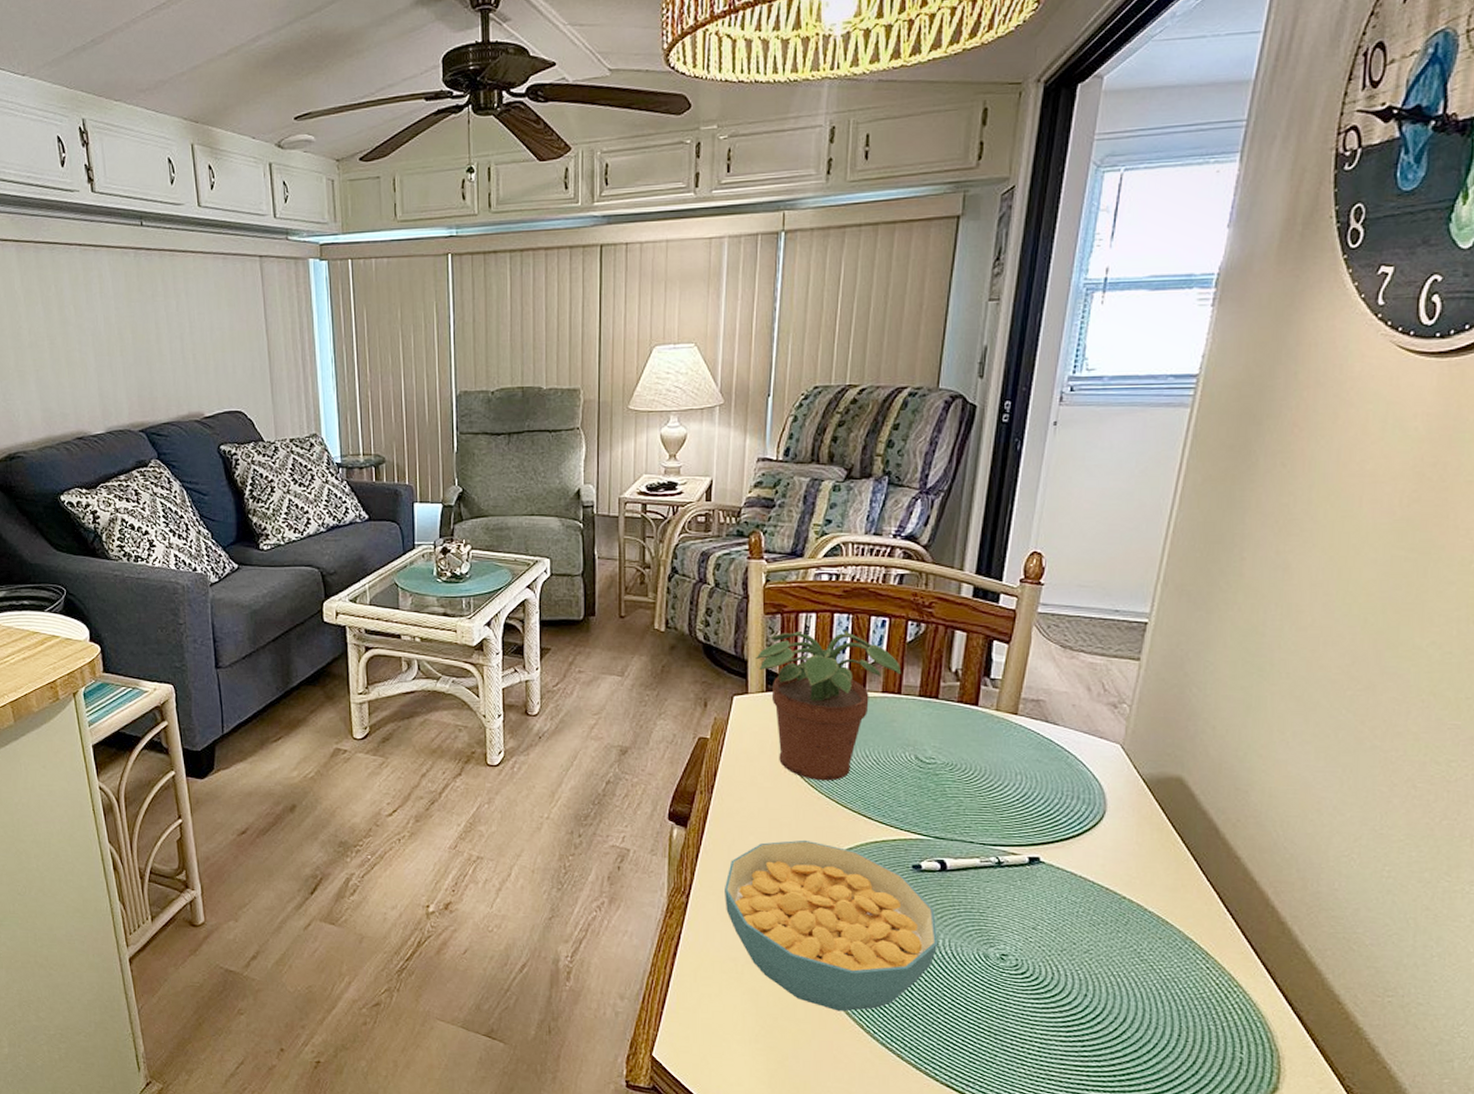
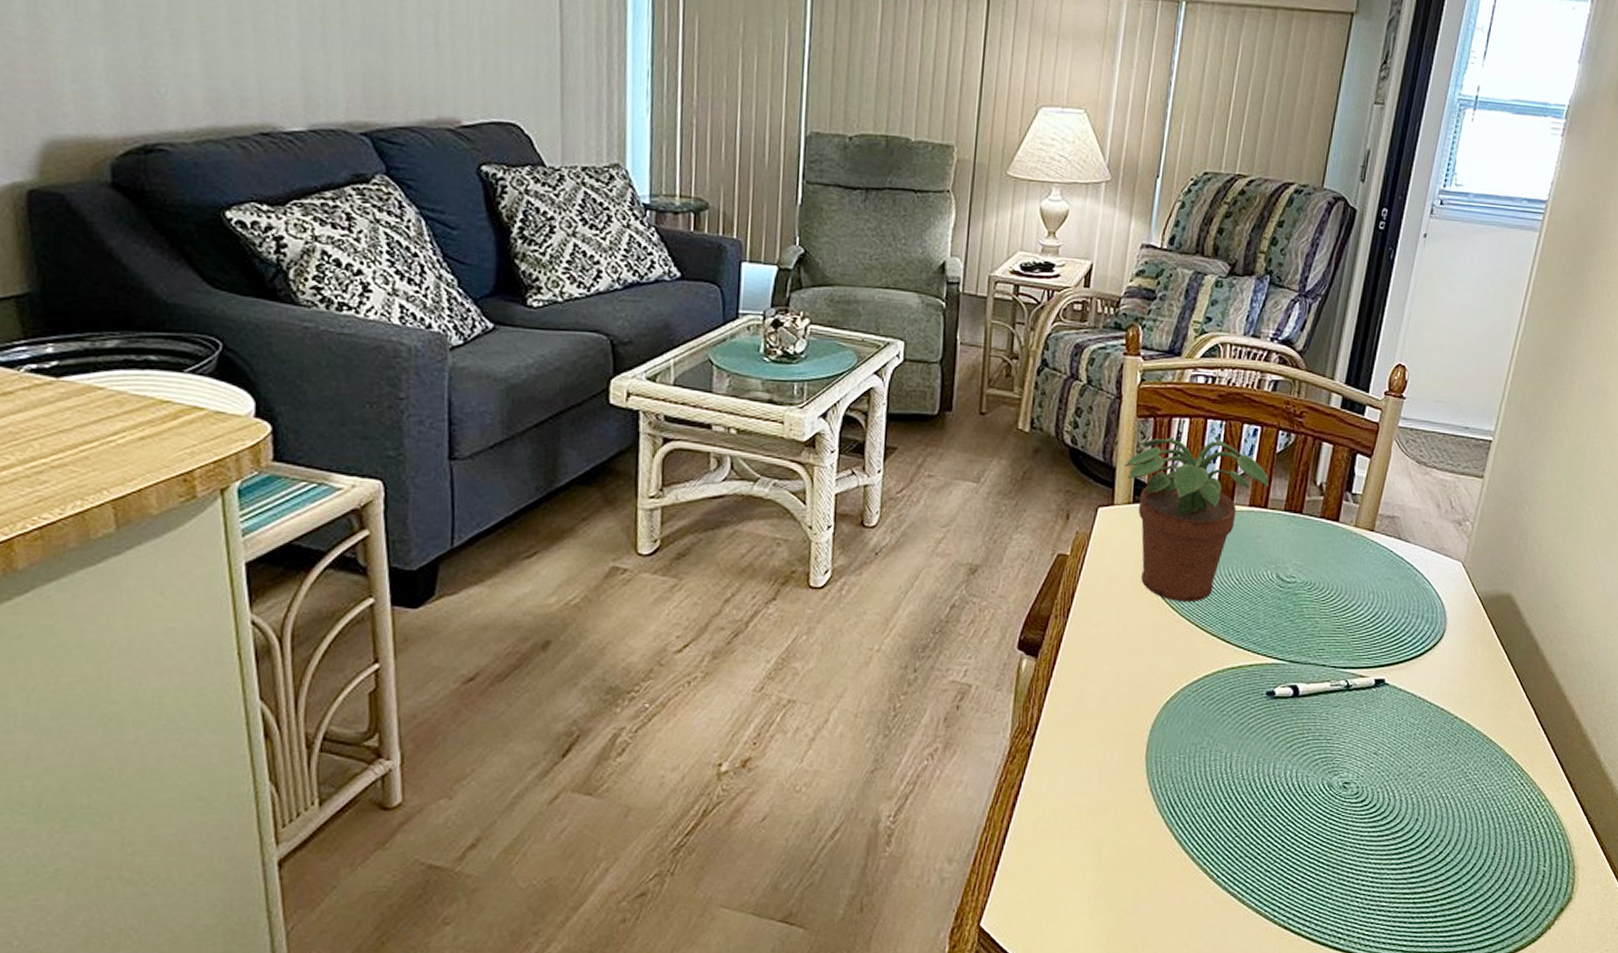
cereal bowl: present [725,839,939,1012] -> none [1073,667,1286,857]

